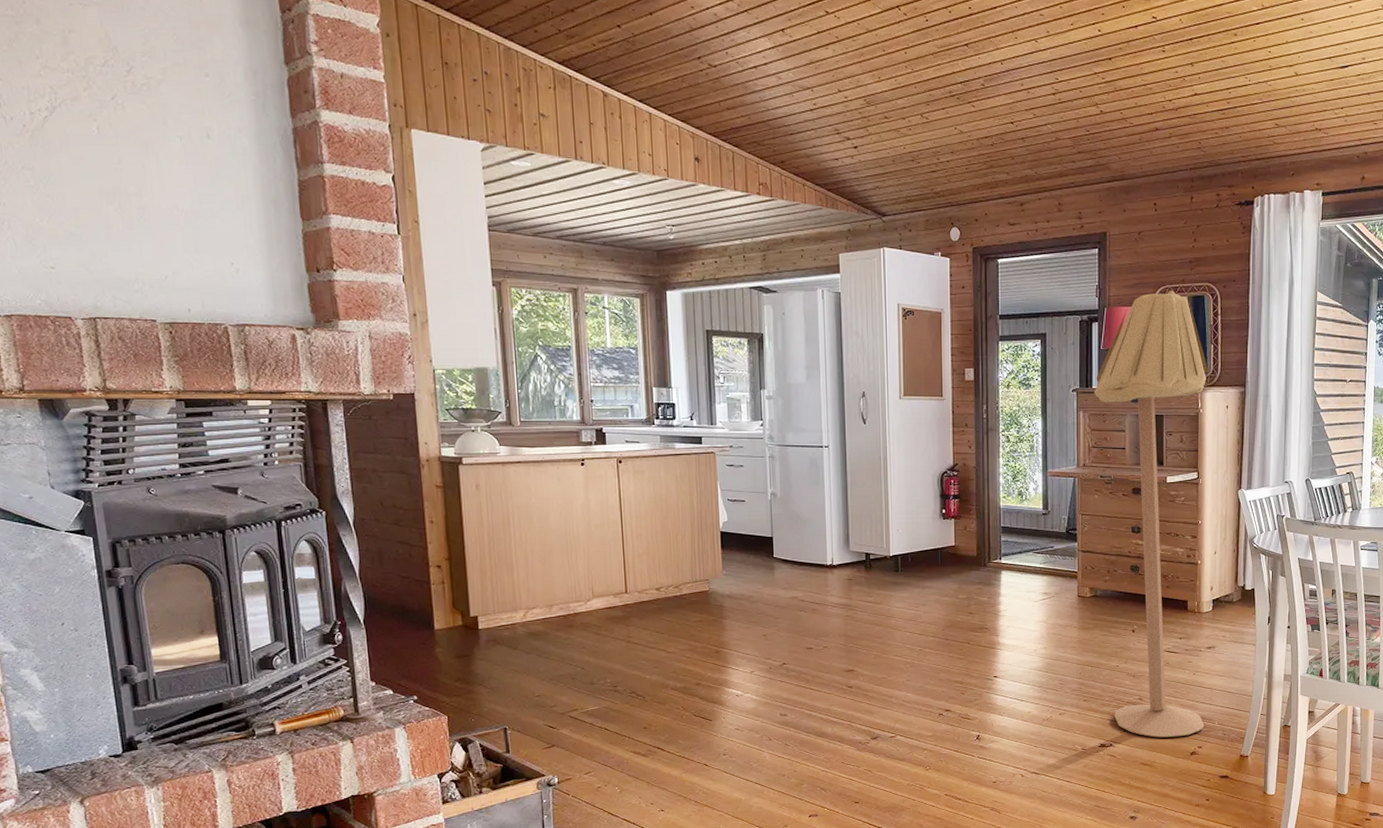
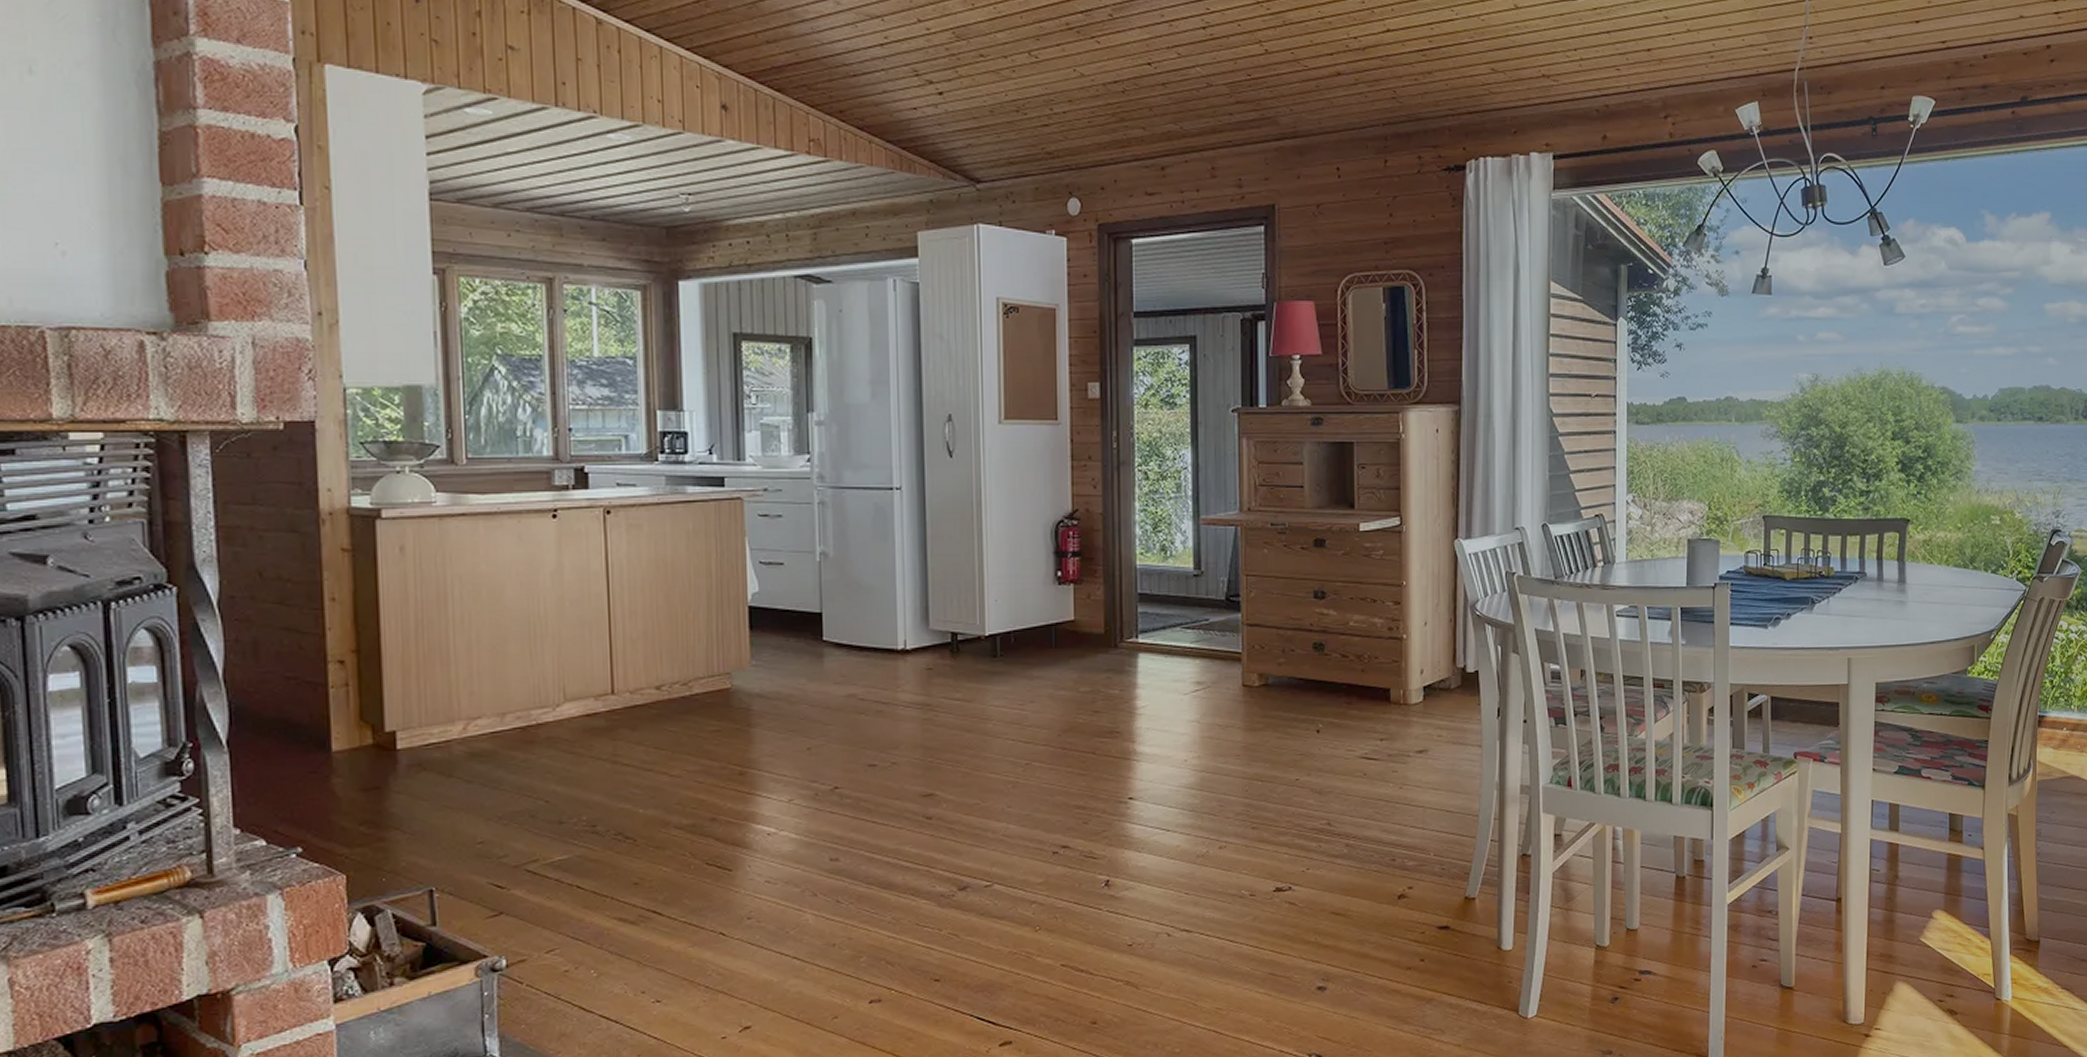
floor lamp: present [1095,290,1209,738] -> none [1262,279,1415,877]

